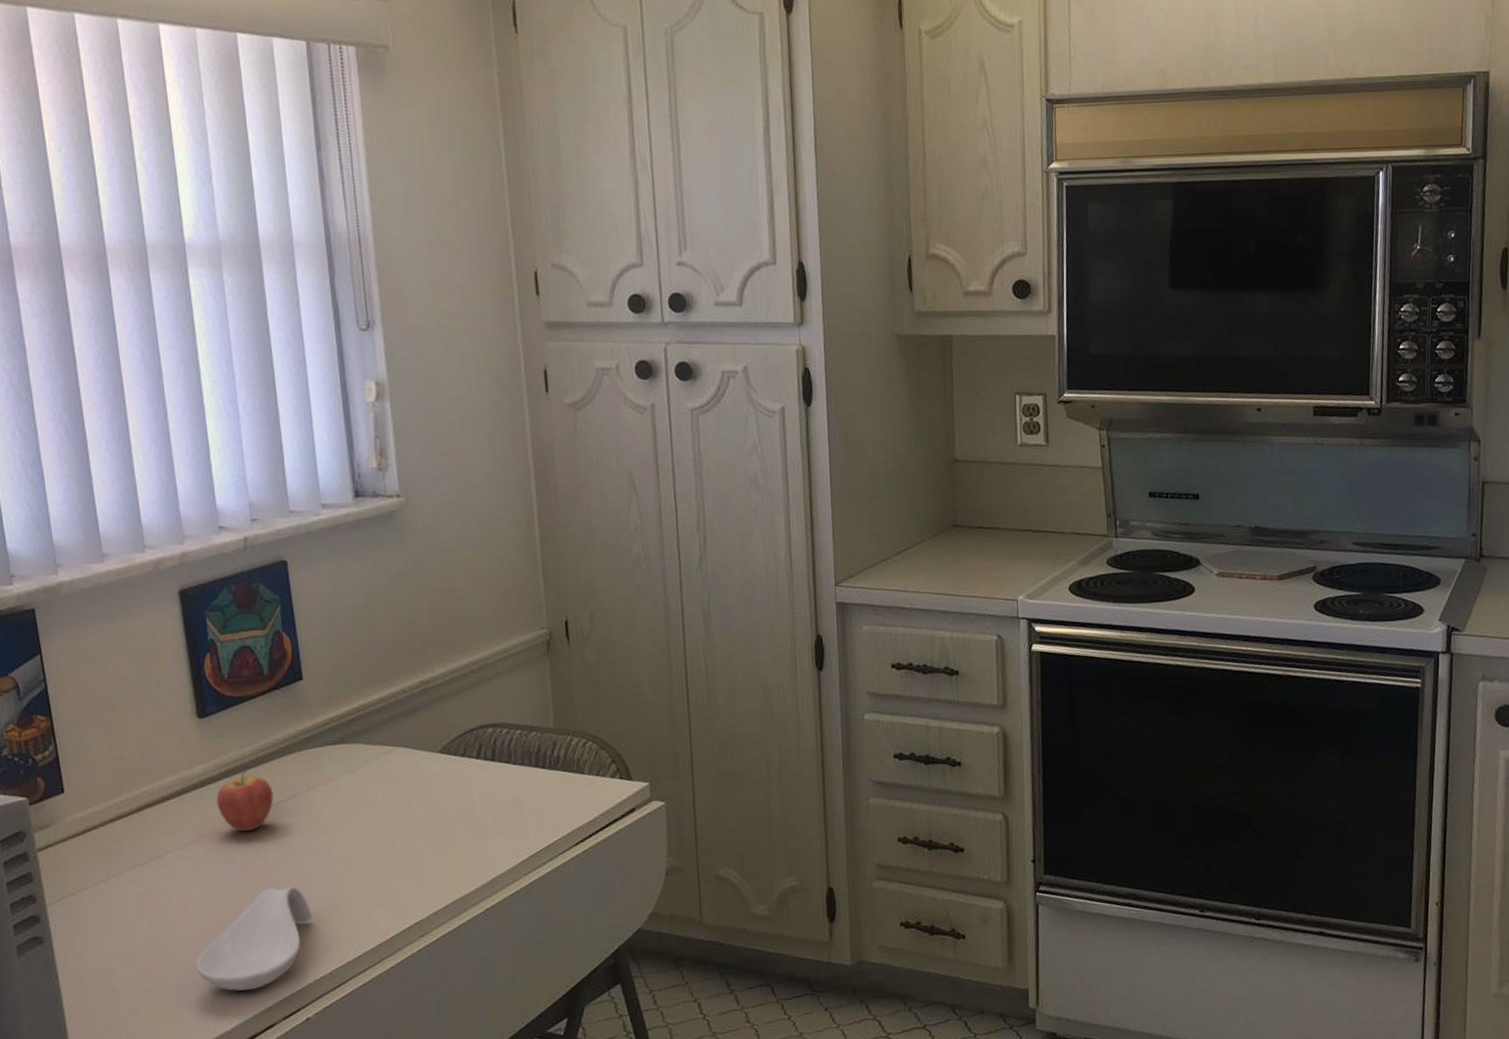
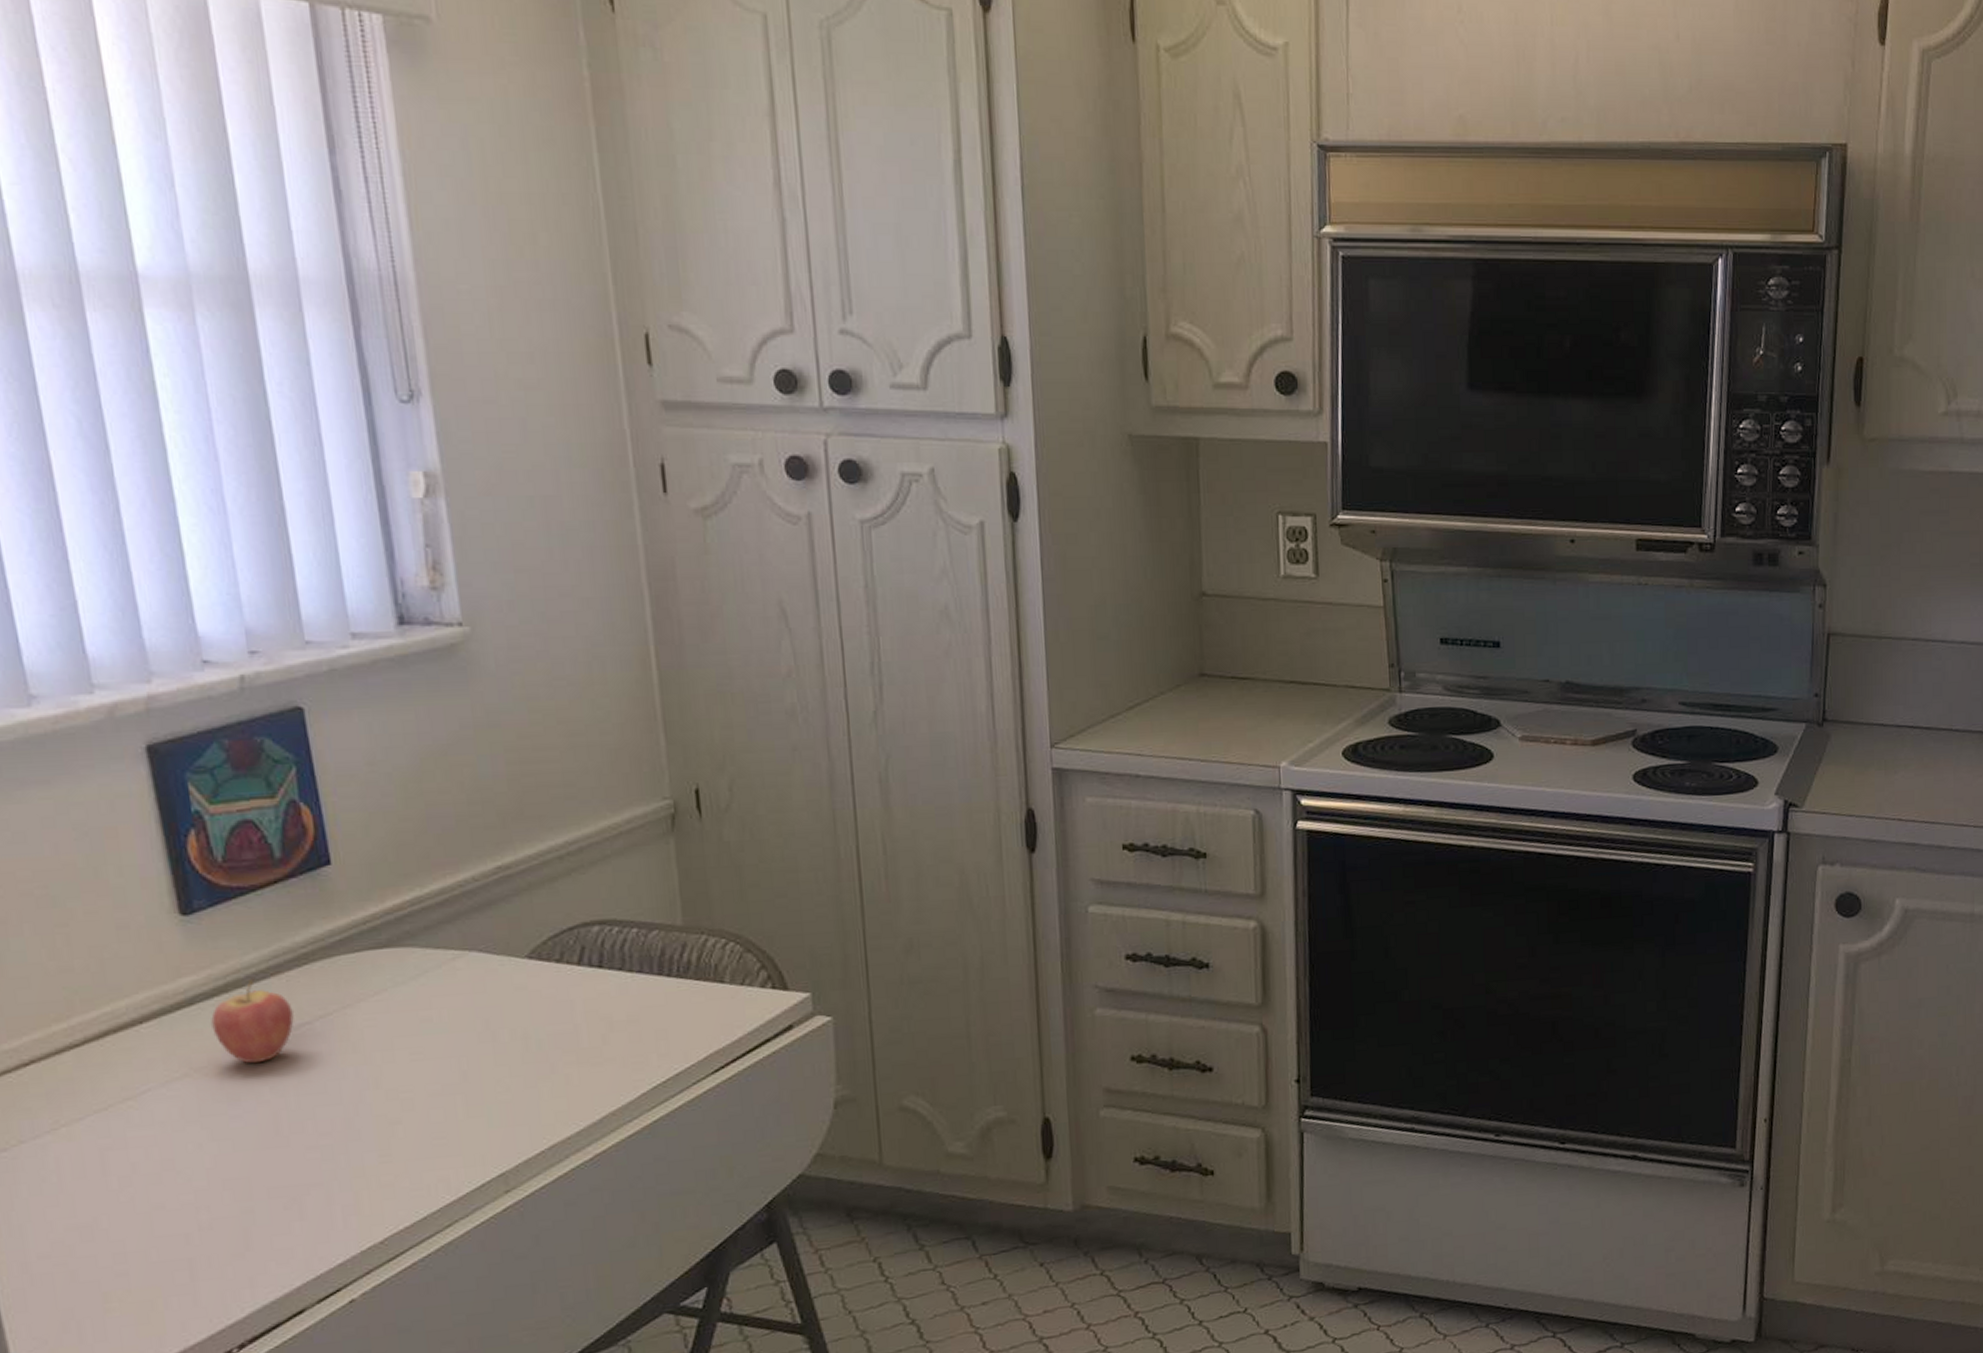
spoon rest: present [195,887,312,991] -> none [188,1133,353,1270]

